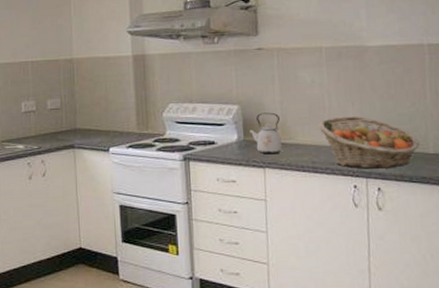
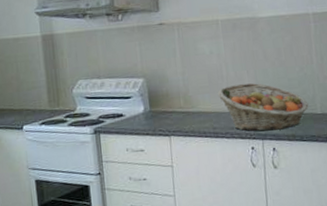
kettle: present [248,112,282,155] -> none [154,83,185,124]

